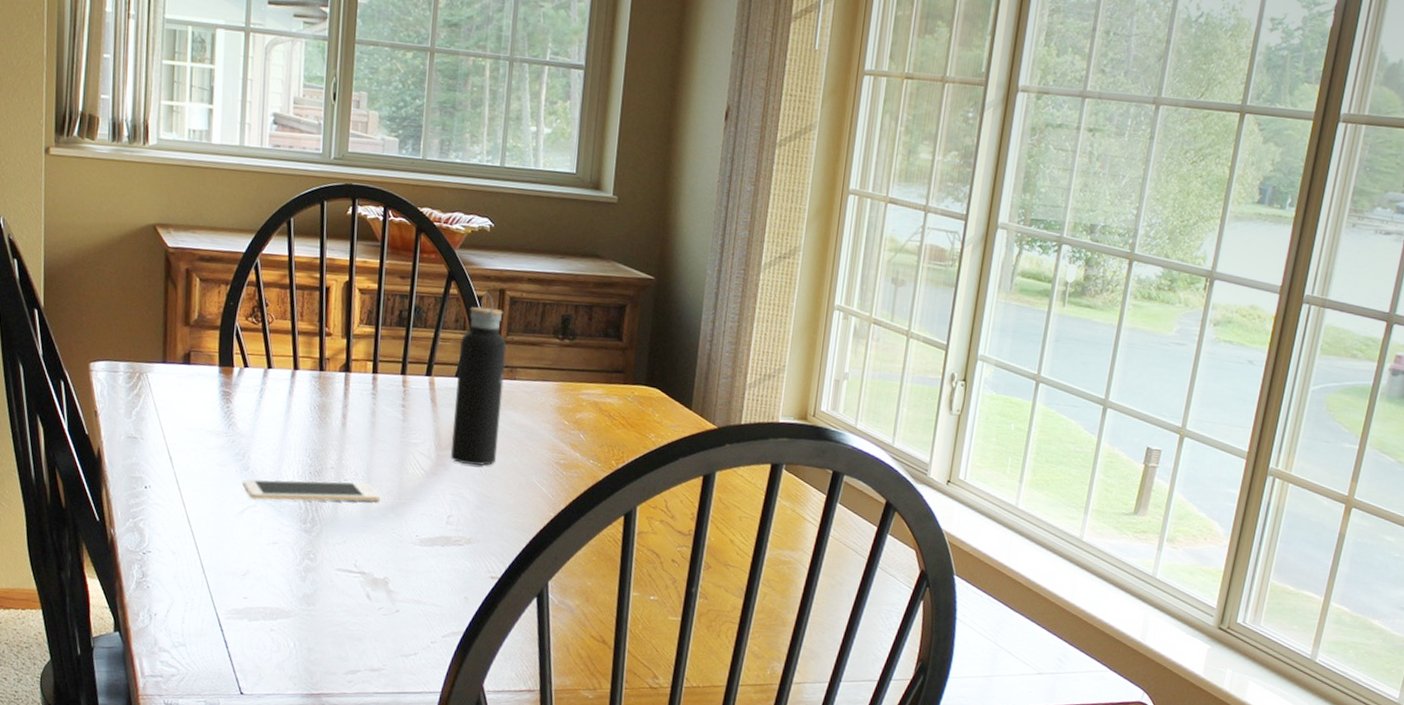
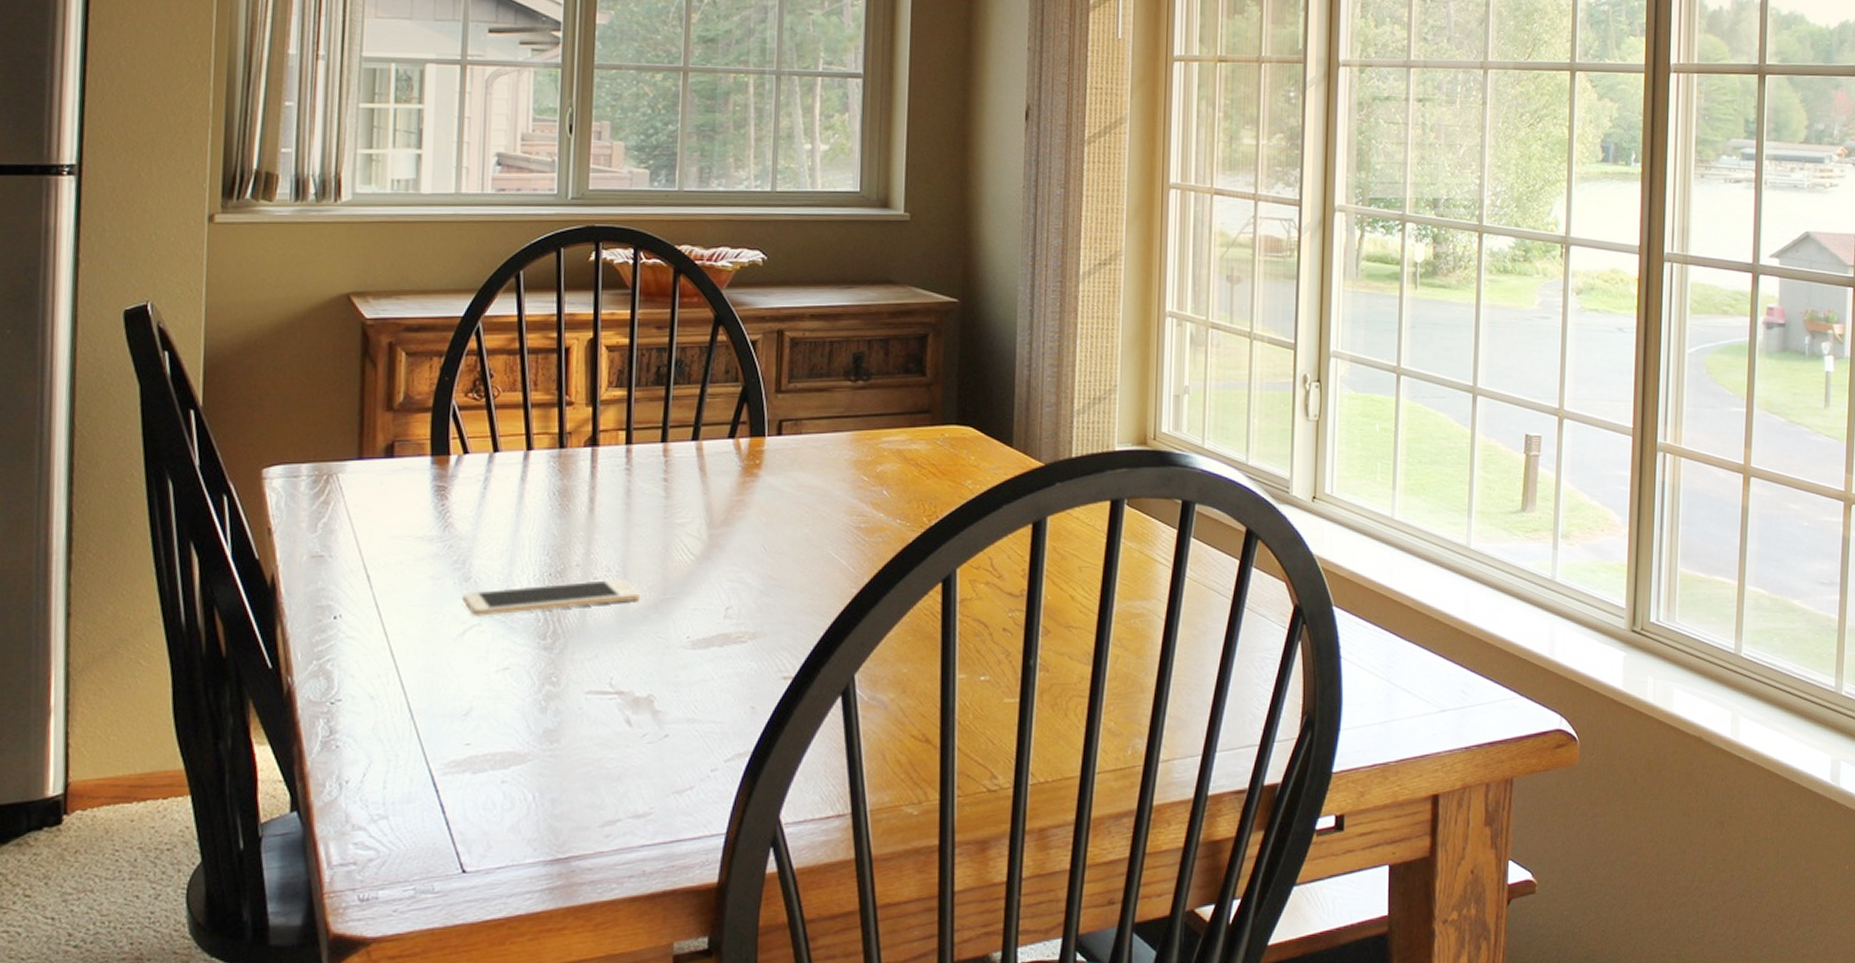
water bottle: present [450,293,507,466] -> none [725,336,789,541]

